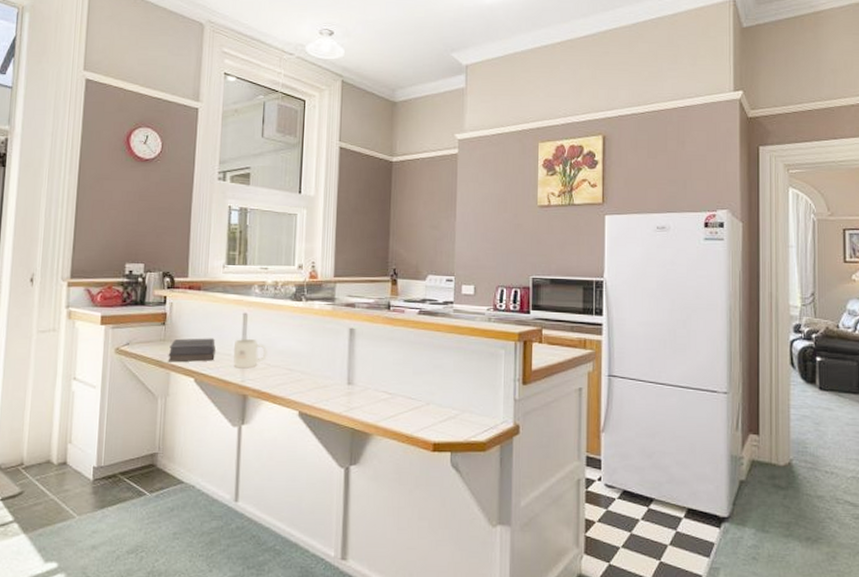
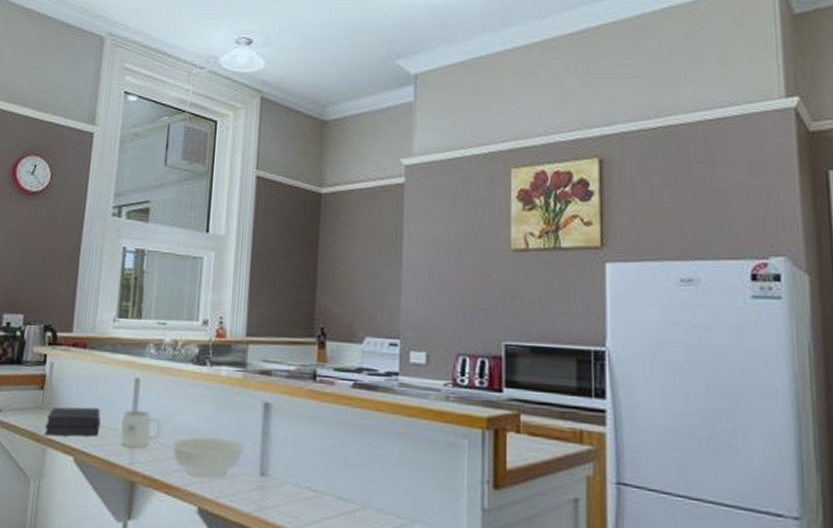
bowl: none [275,357,334,389] -> present [171,437,244,478]

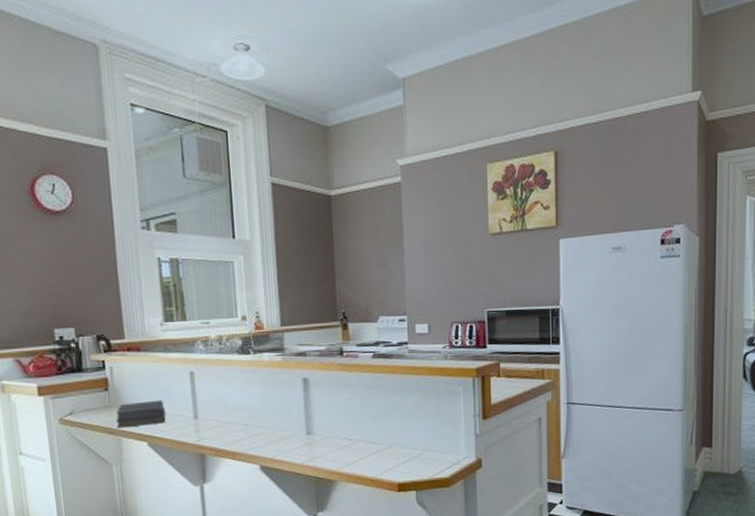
mug: present [120,409,162,450] -> none [184,397,221,430]
bowl: present [171,437,244,478] -> none [230,411,291,443]

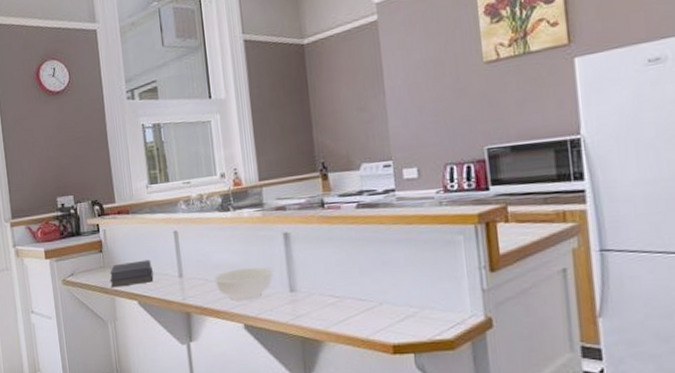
bowl: none [230,411,291,443] -> present [213,267,273,301]

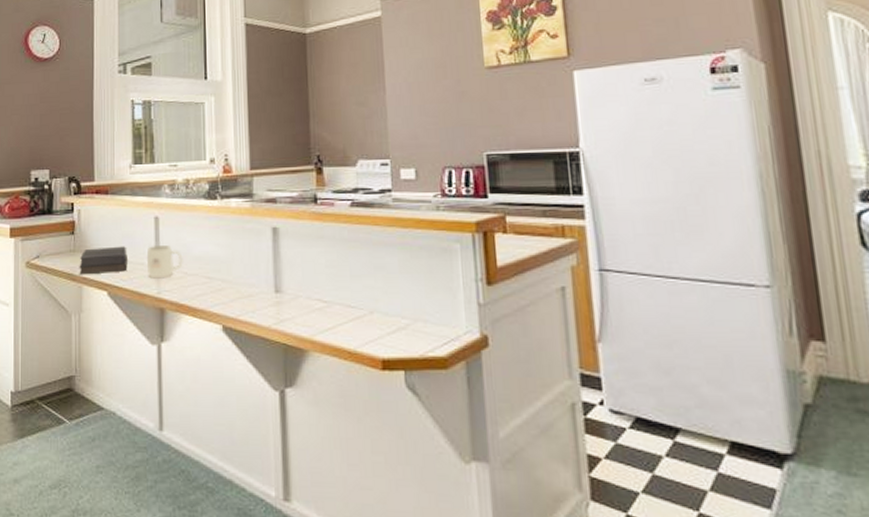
mug: none [169,256,204,288] -> present [146,244,183,280]
bowl: present [213,267,273,301] -> none [193,263,258,299]

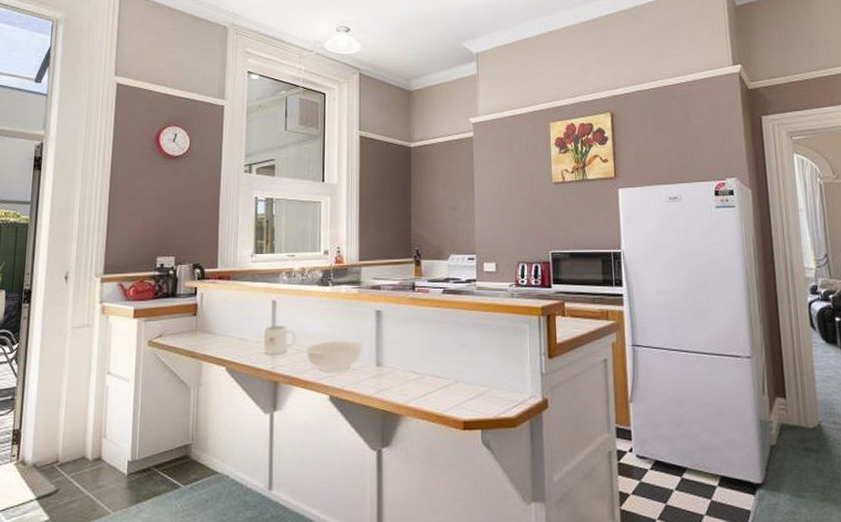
book: present [79,246,128,275] -> none [199,326,246,352]
bowl: none [193,263,258,299] -> present [305,341,362,372]

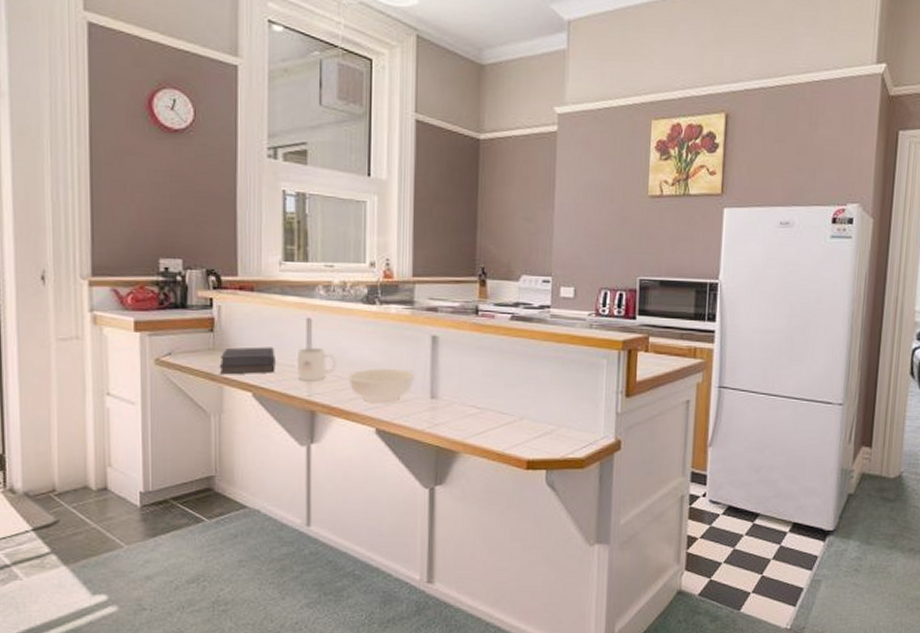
book: none [199,326,246,352] -> present [219,347,275,375]

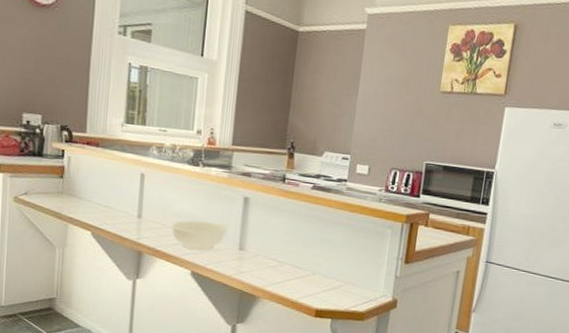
book: present [219,347,275,375] -> none [65,192,113,217]
mug: present [296,347,337,383] -> none [129,197,163,228]

